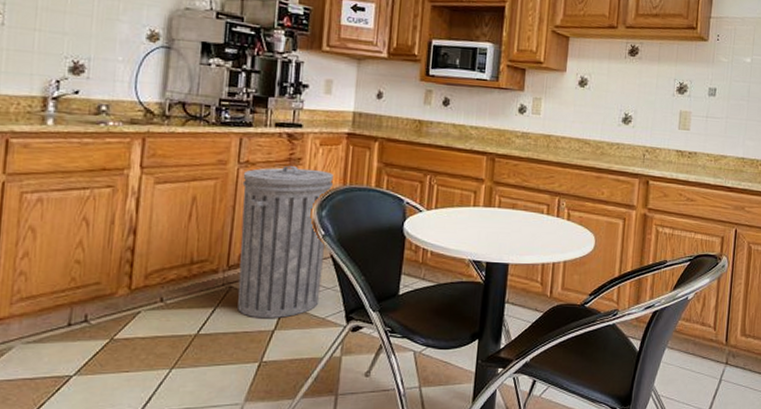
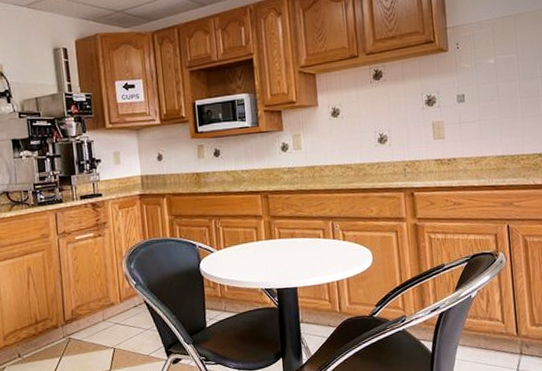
trash can: present [237,166,333,319] -> none [62,230,142,362]

